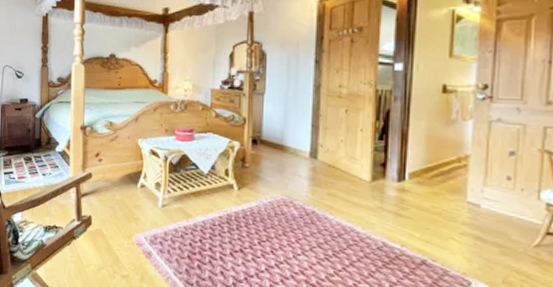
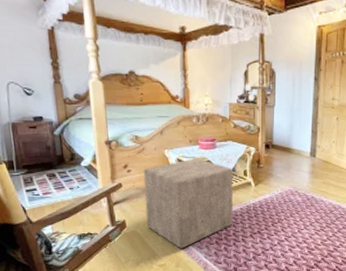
stool: none [113,150,212,259] -> present [143,158,233,249]

